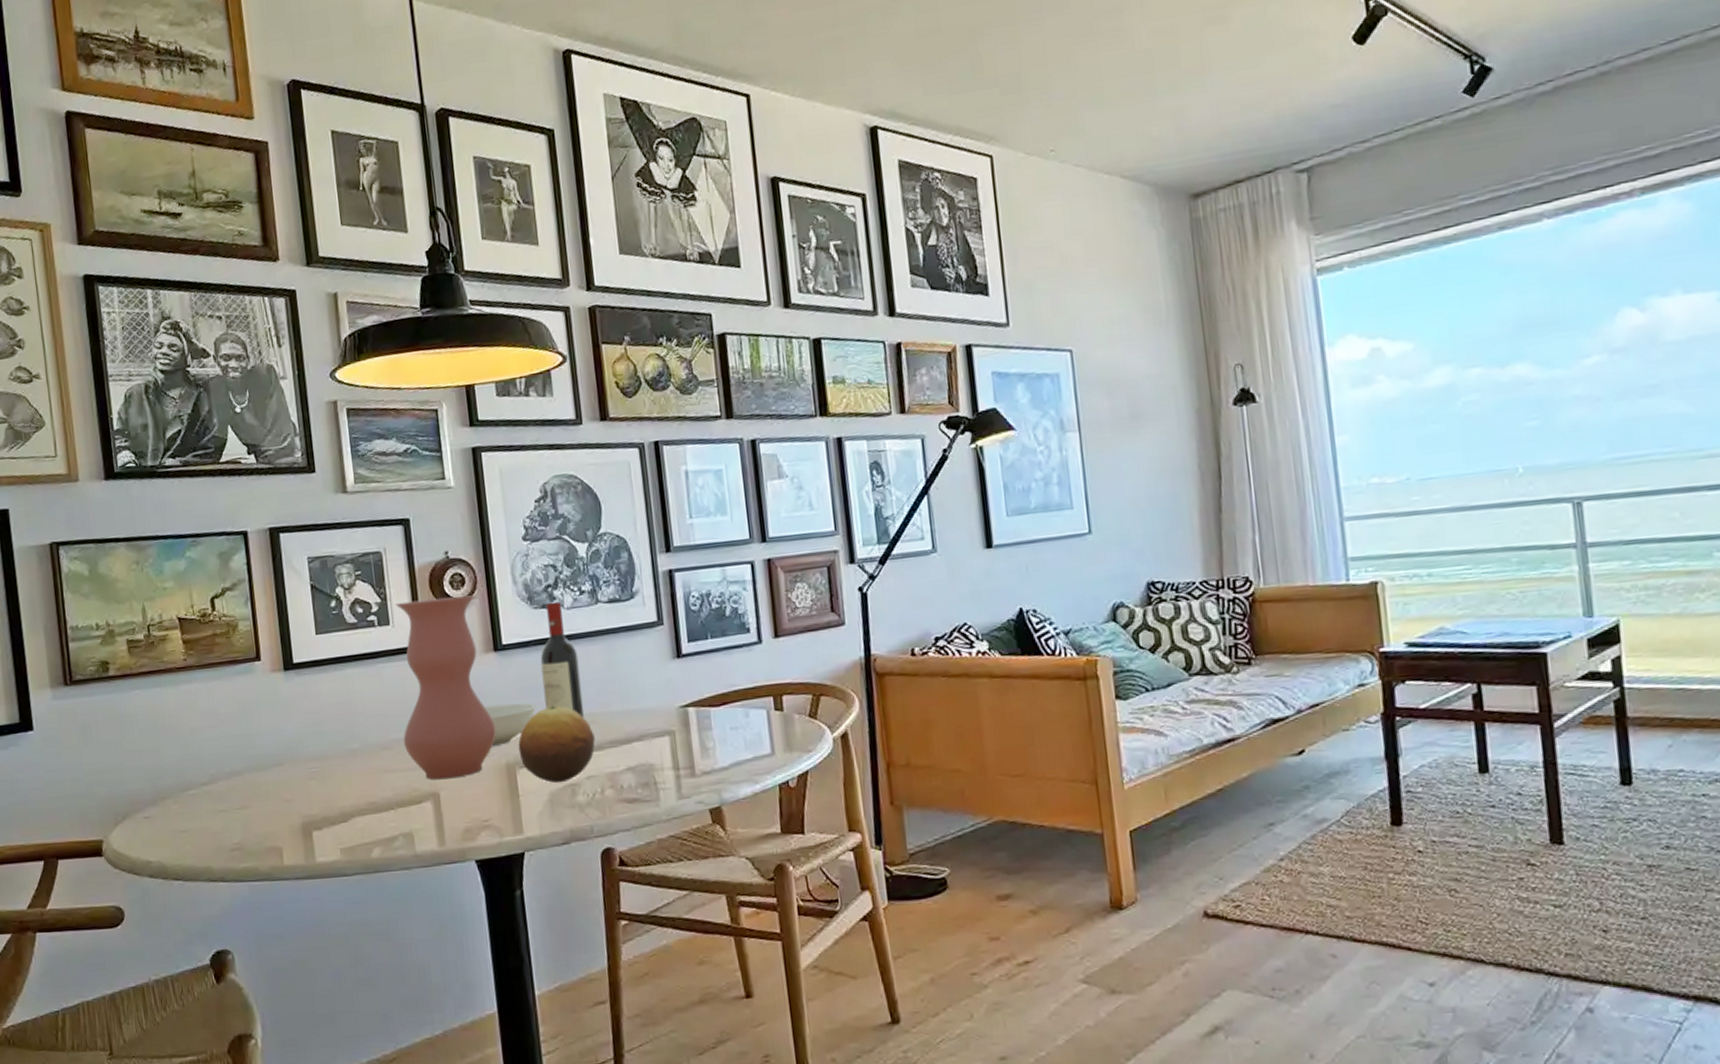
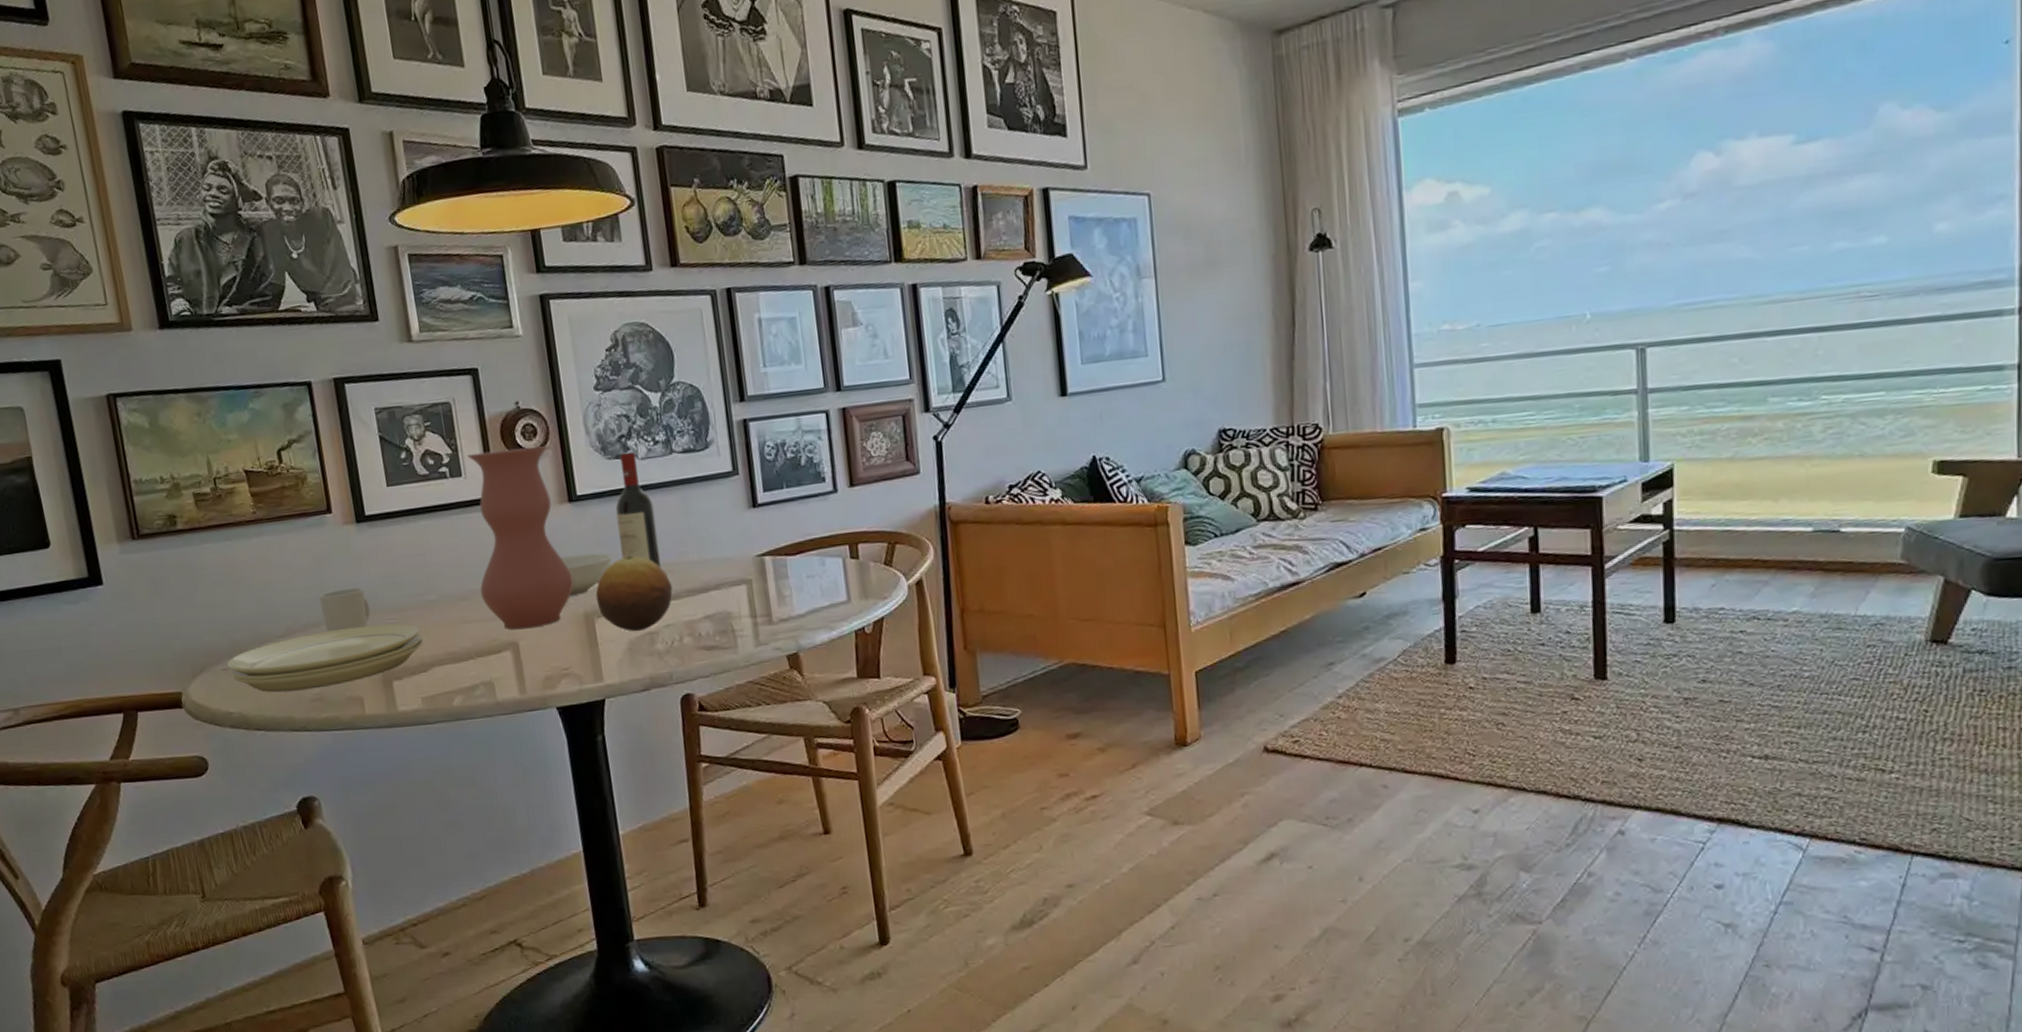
plate: none [148,772,345,842] -> present [226,623,424,693]
mug: none [243,735,294,781] -> present [318,587,371,632]

